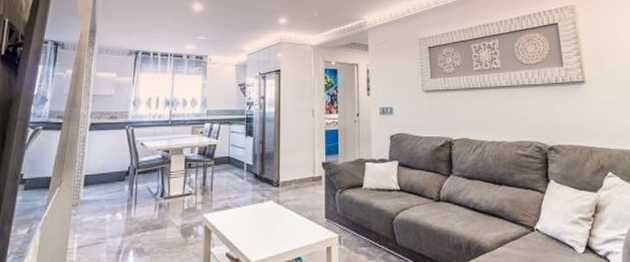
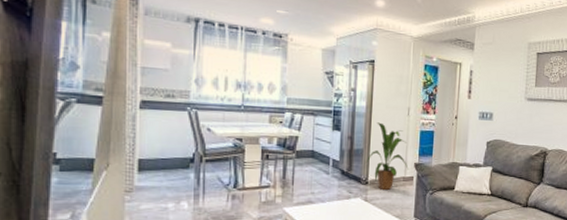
house plant: none [276,125,317,191] -> present [365,122,409,190]

